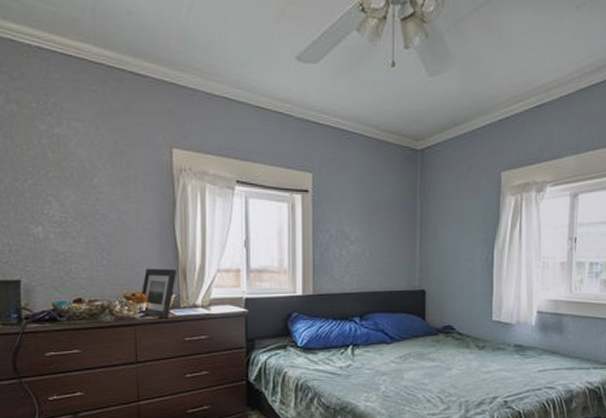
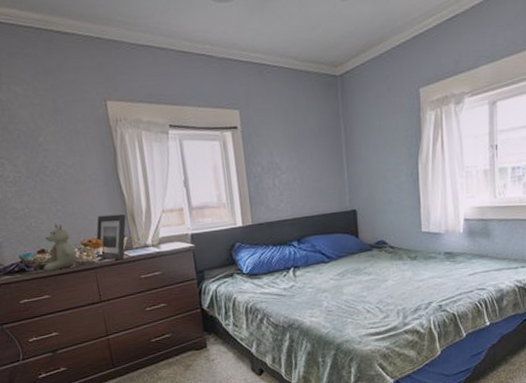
stuffed bear: none [72,272,116,325] -> present [38,223,77,273]

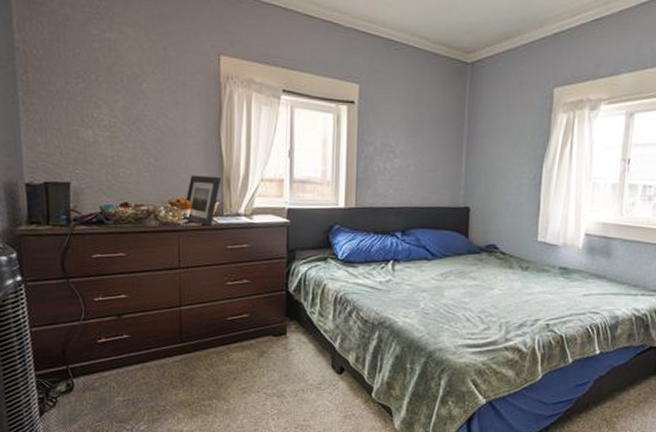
stuffed bear: present [38,223,77,273] -> none [118,177,161,229]

